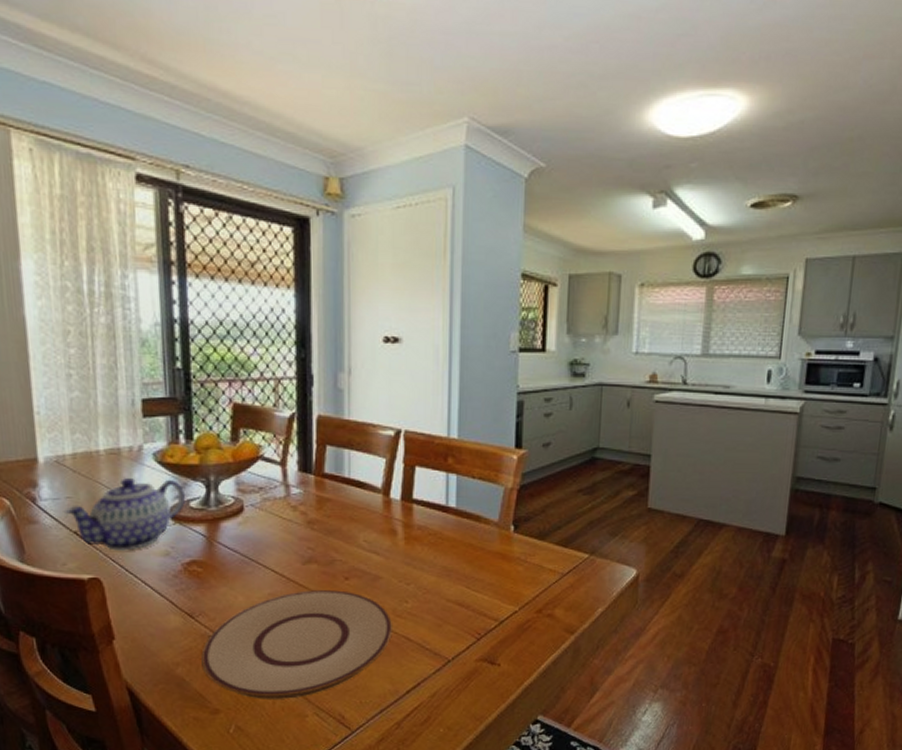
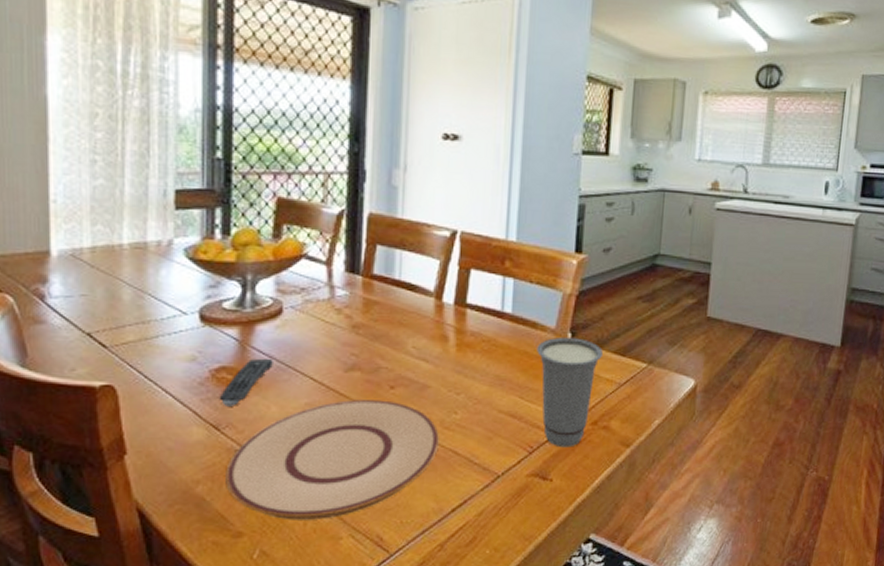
teapot: present [63,478,186,551] -> none [76,275,219,355]
remote control: none [191,552,238,597] -> present [219,358,273,406]
cup: none [481,529,545,634] -> present [537,336,603,448]

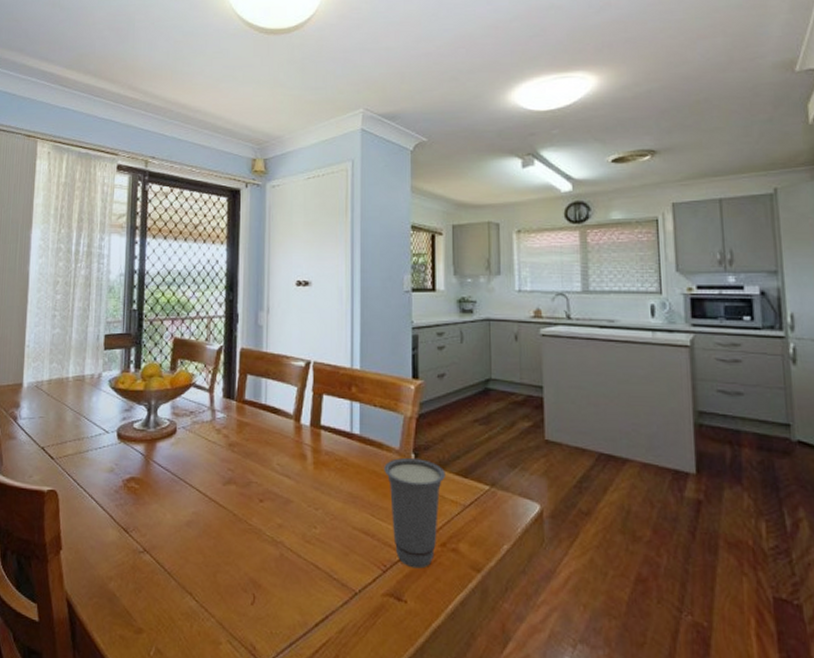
remote control: present [219,358,273,406] -> none [128,471,169,512]
plate: present [226,400,439,520] -> none [131,511,302,623]

